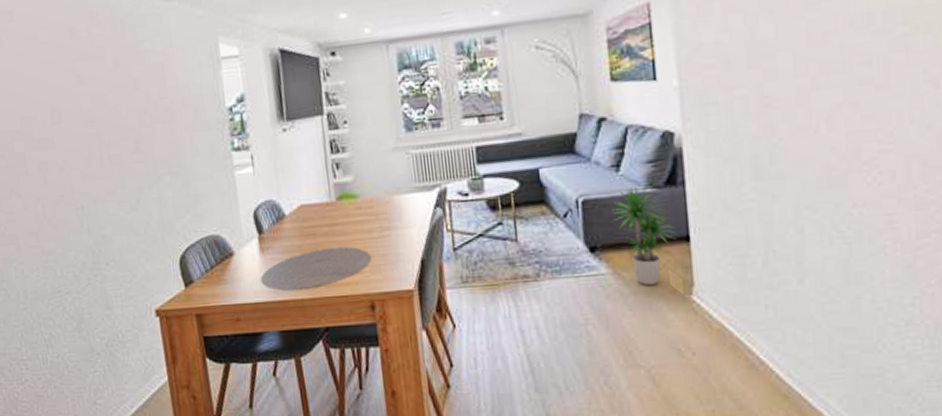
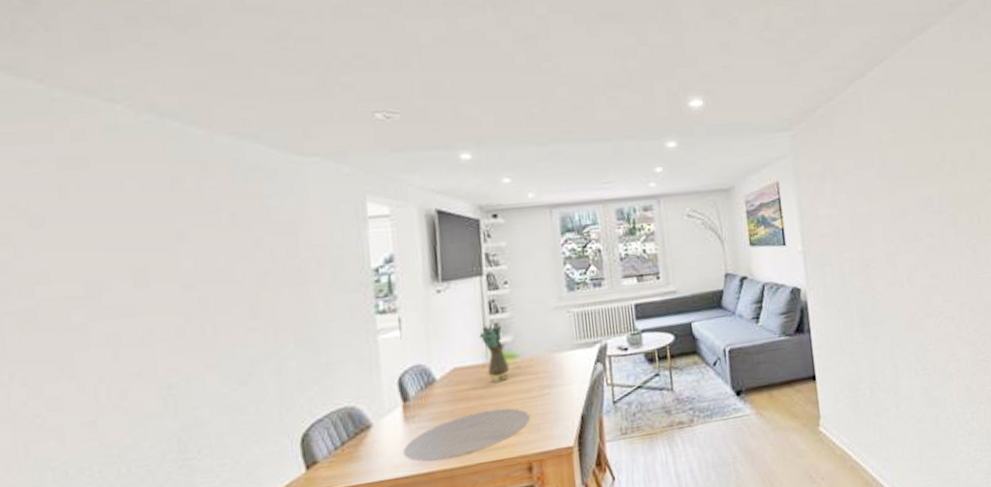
vase: none [322,164,351,222] -> present [479,324,510,383]
potted plant: present [610,185,677,286] -> none [752,334,806,422]

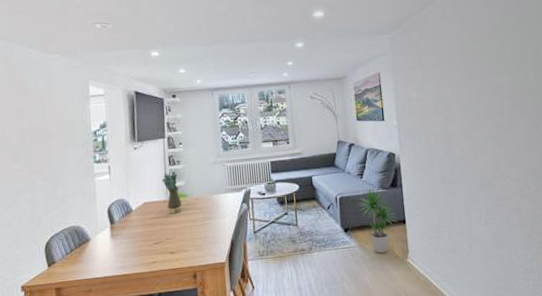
place mat: present [403,408,530,461] -> none [110,232,195,267]
potted plant: none [752,334,806,422] -> present [357,187,398,254]

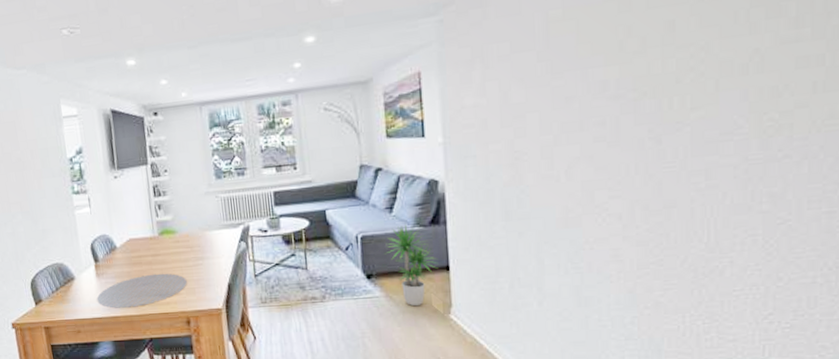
place mat: none [110,232,195,267] -> present [96,273,187,308]
vase: present [162,173,182,214] -> none [147,205,171,253]

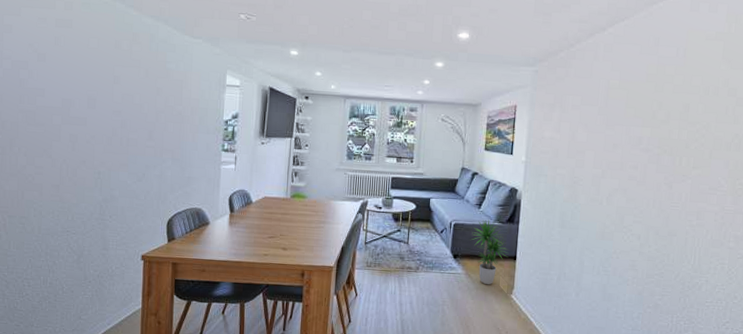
place mat: present [96,273,187,308] -> none [225,229,308,256]

